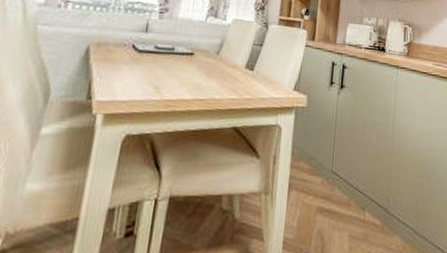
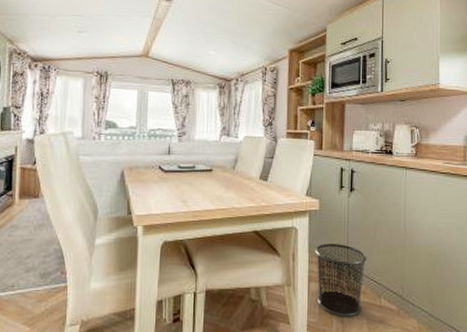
waste bin: none [296,146,354,233] -> present [315,244,367,317]

